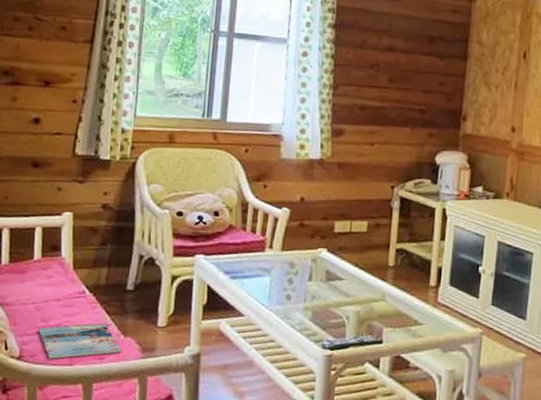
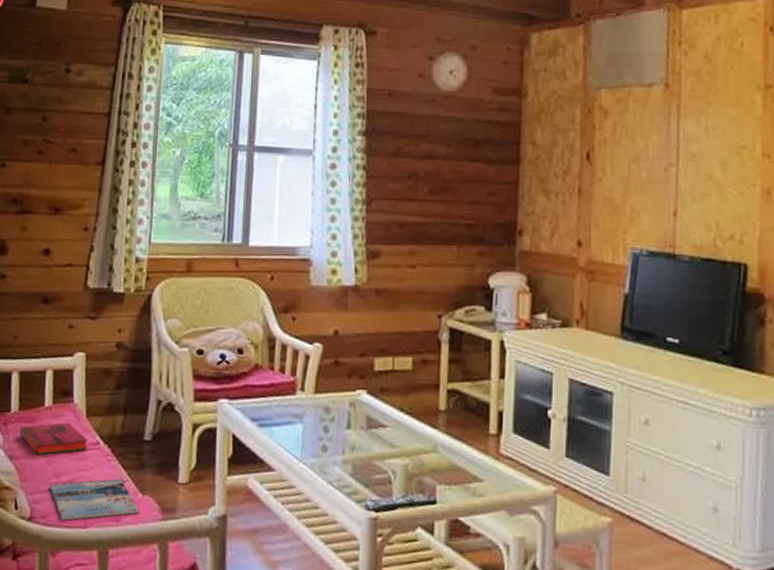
hardback book: none [9,273,75,303] -> present [19,422,89,455]

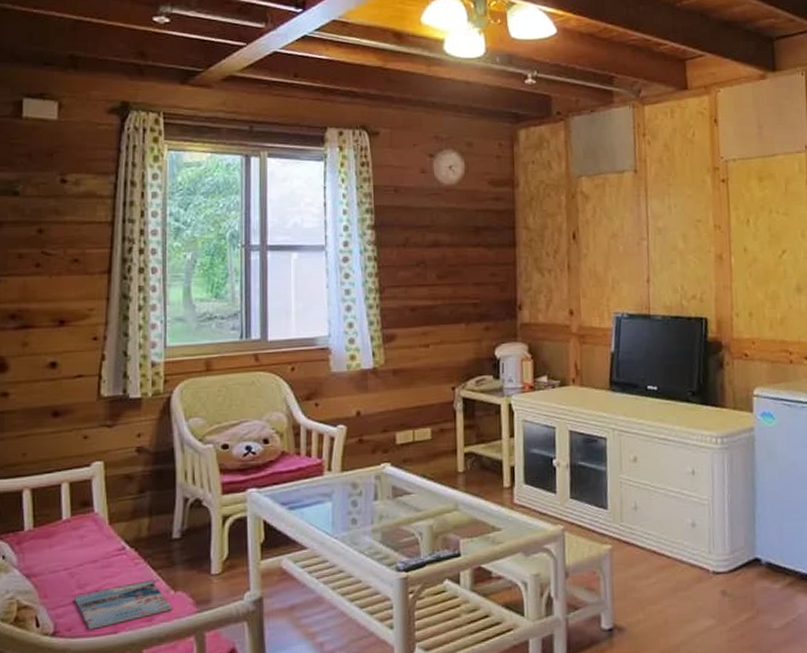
hardback book: present [19,422,89,455] -> none [36,532,113,570]

